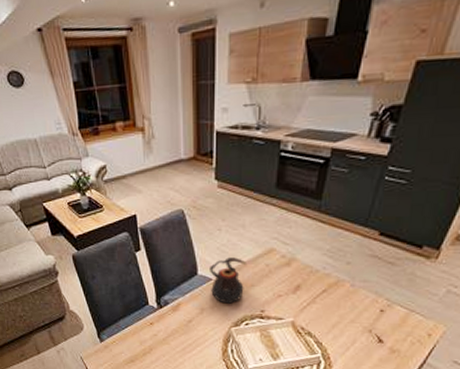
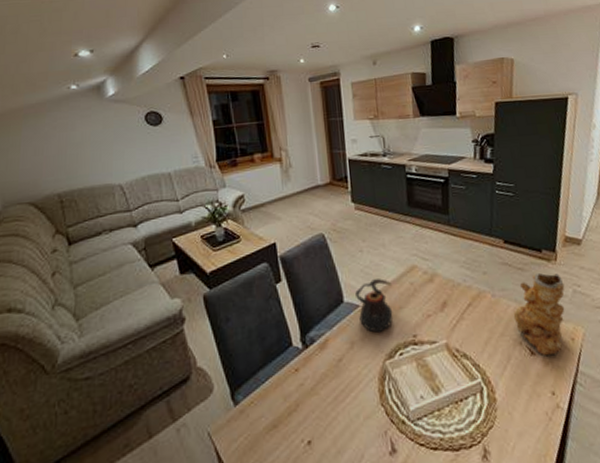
vase: none [369,269,439,346] -> present [513,272,565,356]

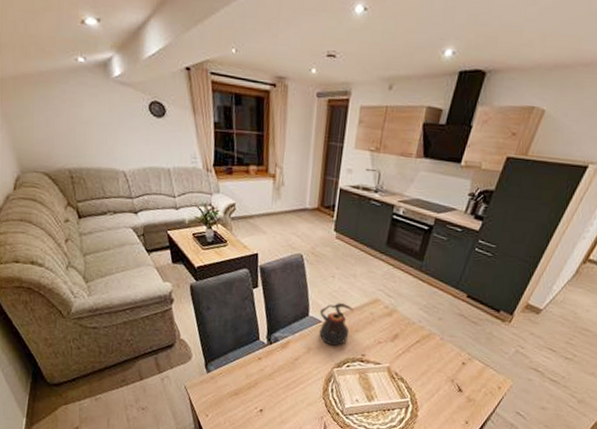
vase: present [513,272,565,356] -> none [453,329,510,395]

